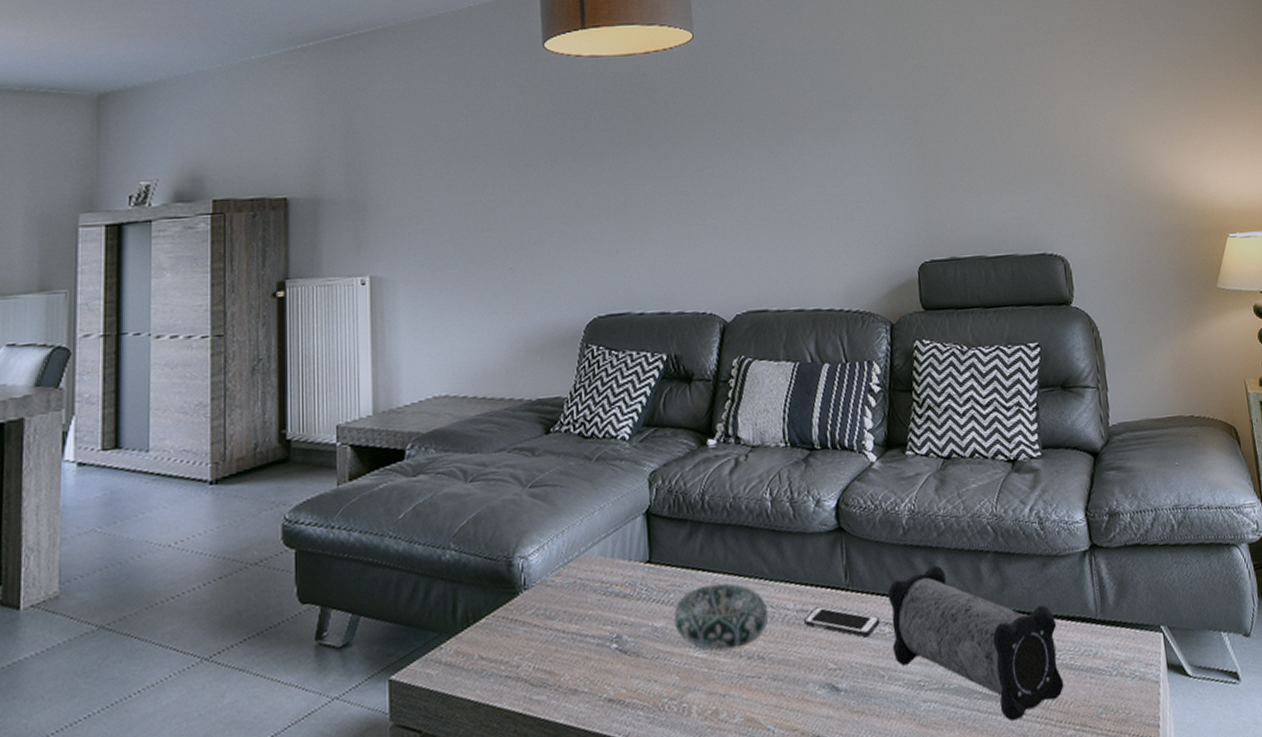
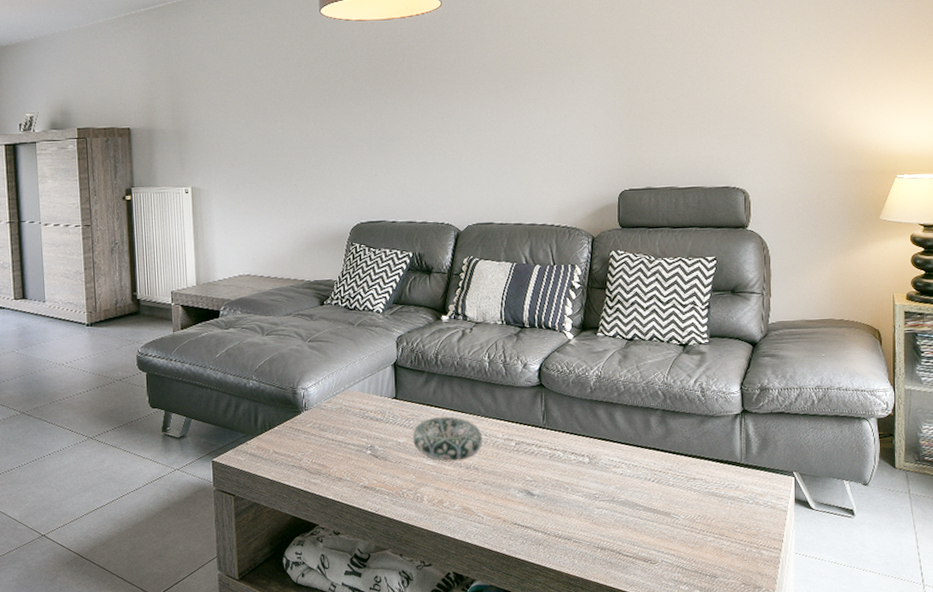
cell phone: present [803,606,880,638] -> none [509,438,568,461]
speaker: present [887,565,1064,721] -> none [575,416,709,527]

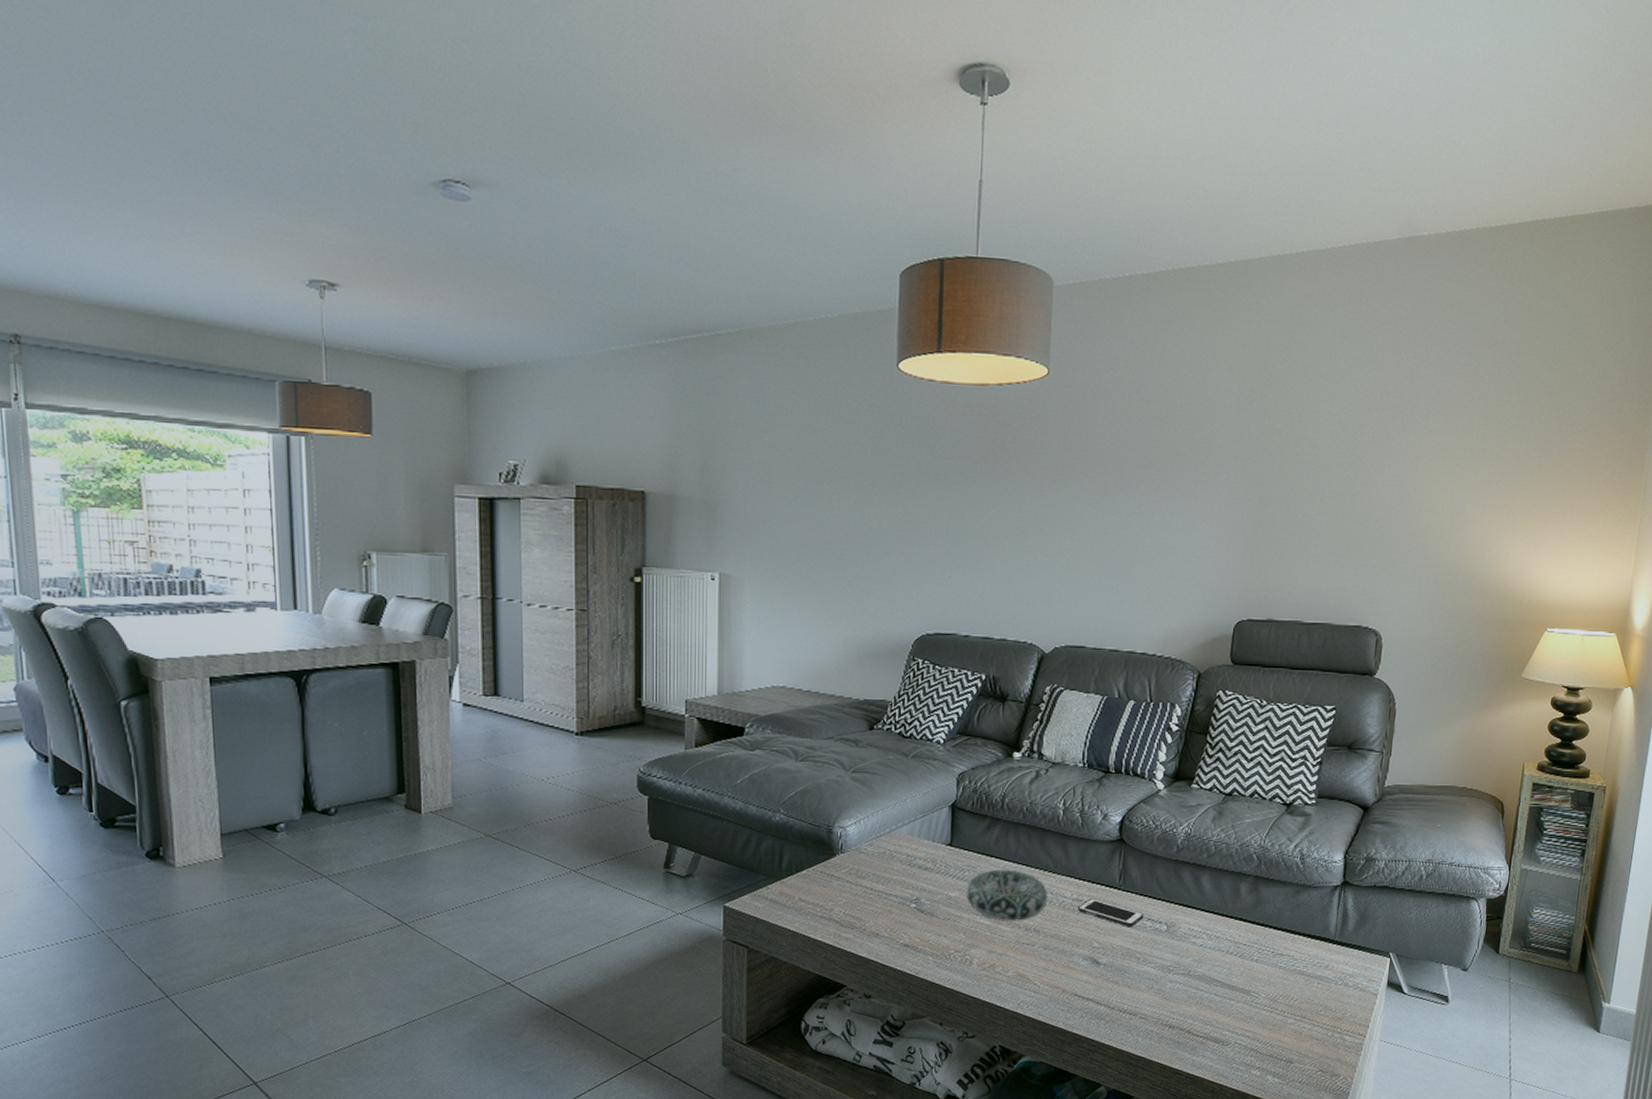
cell phone: none [509,438,568,461] -> present [1077,899,1144,927]

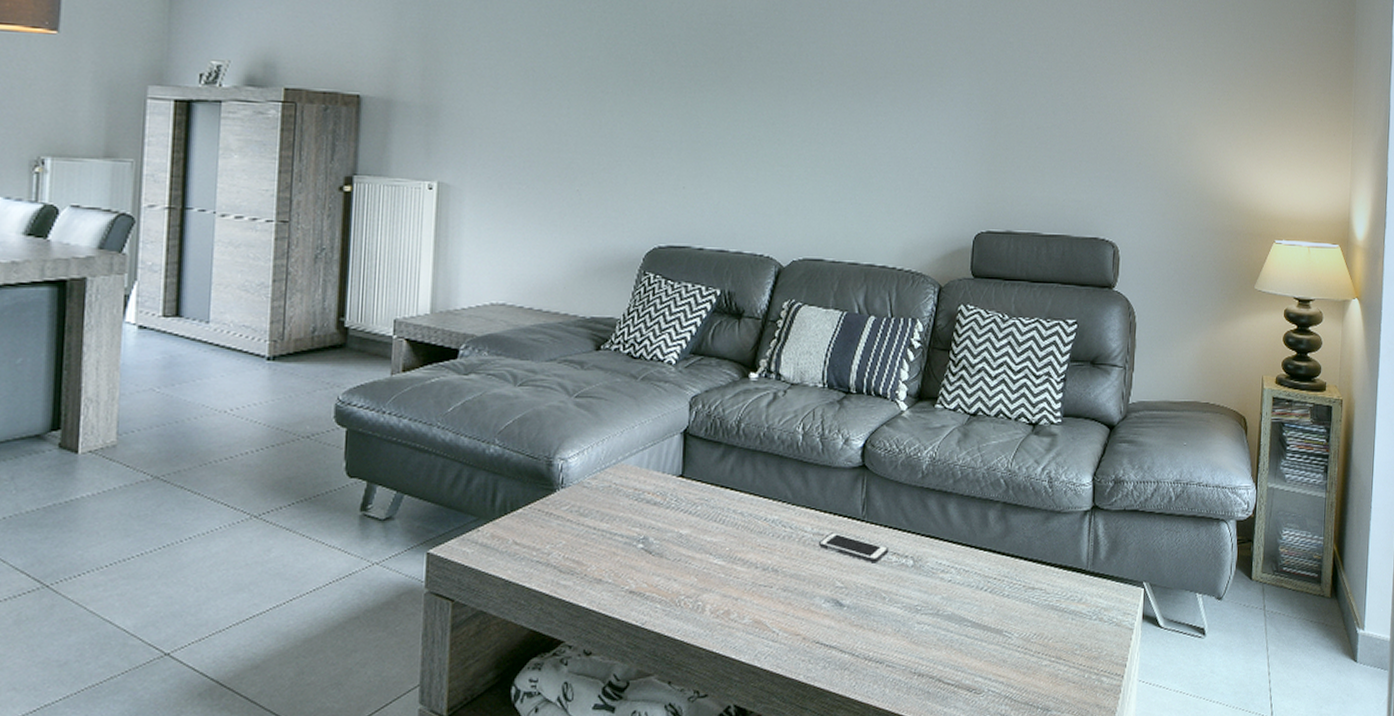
decorative bowl: present [967,869,1048,921] -> none [699,502,787,560]

